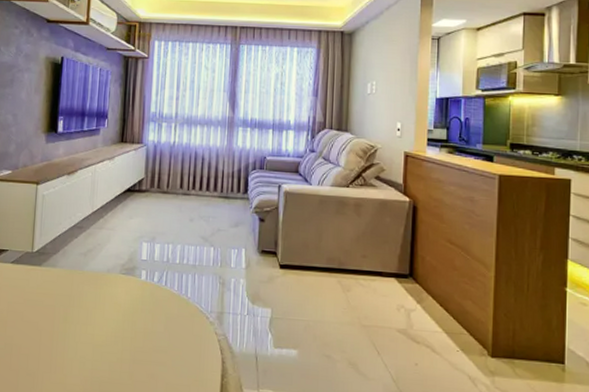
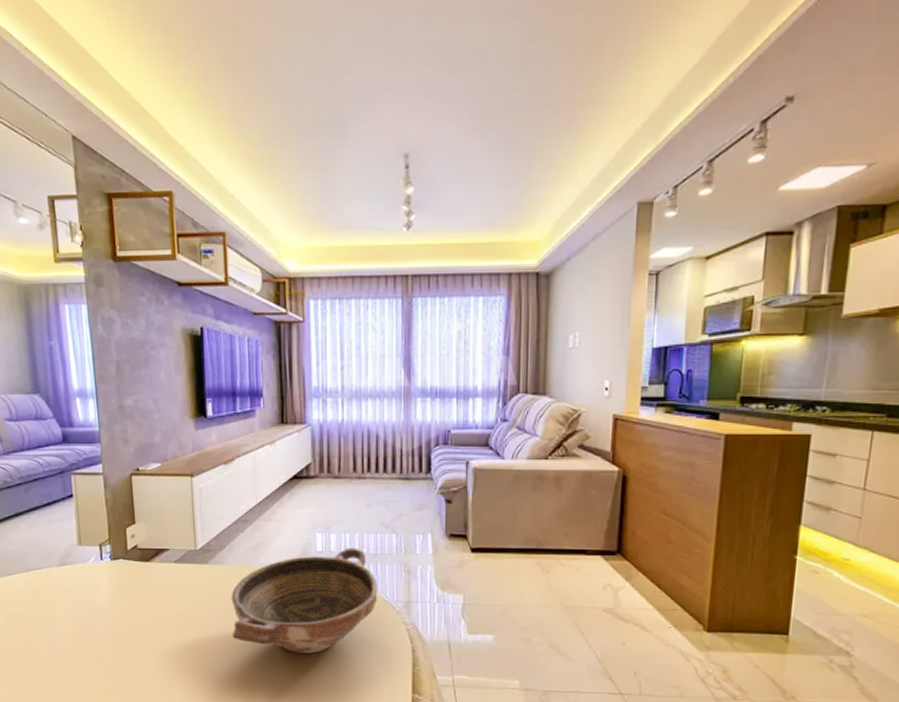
bowl: none [55,258,194,360] -> present [231,547,378,654]

